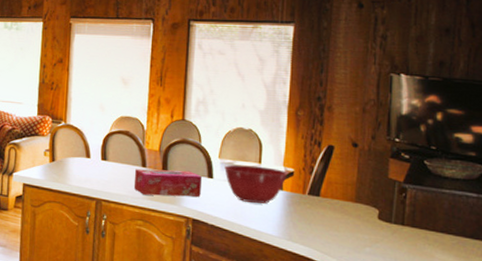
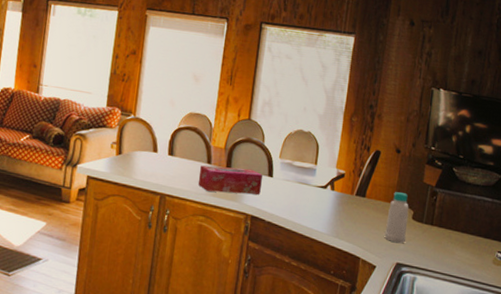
mixing bowl: present [224,164,287,204] -> none [284,165,339,203]
bottle: none [345,190,373,246] -> present [384,192,409,244]

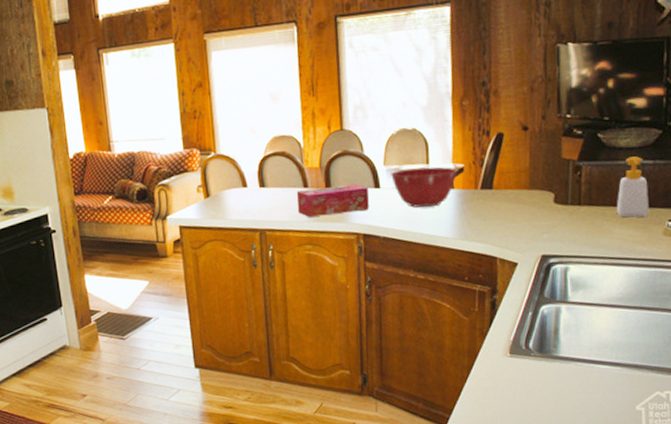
mixing bowl: none [284,165,339,203] -> present [391,167,457,208]
bottle: present [384,192,409,244] -> none [522,175,550,234]
soap bottle: none [459,192,486,245] -> present [616,156,649,218]

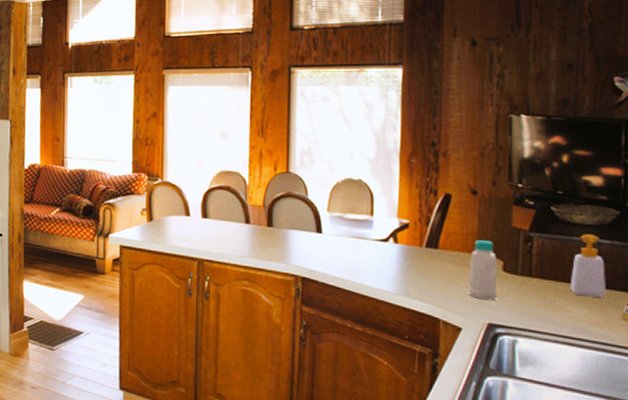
tissue box: present [296,184,369,217] -> none [237,225,310,254]
mixing bowl: present [391,167,457,208] -> none [334,218,402,259]
bottle: none [522,175,550,234] -> present [468,240,498,301]

